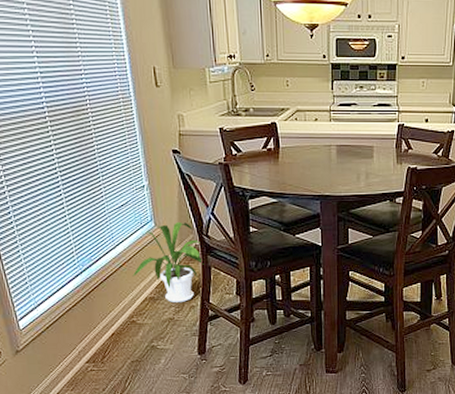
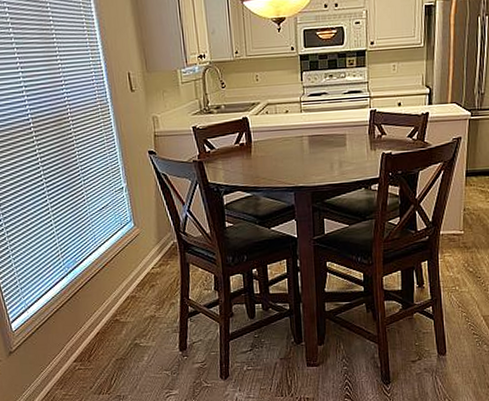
house plant: present [132,221,204,302] -> none [114,220,182,300]

